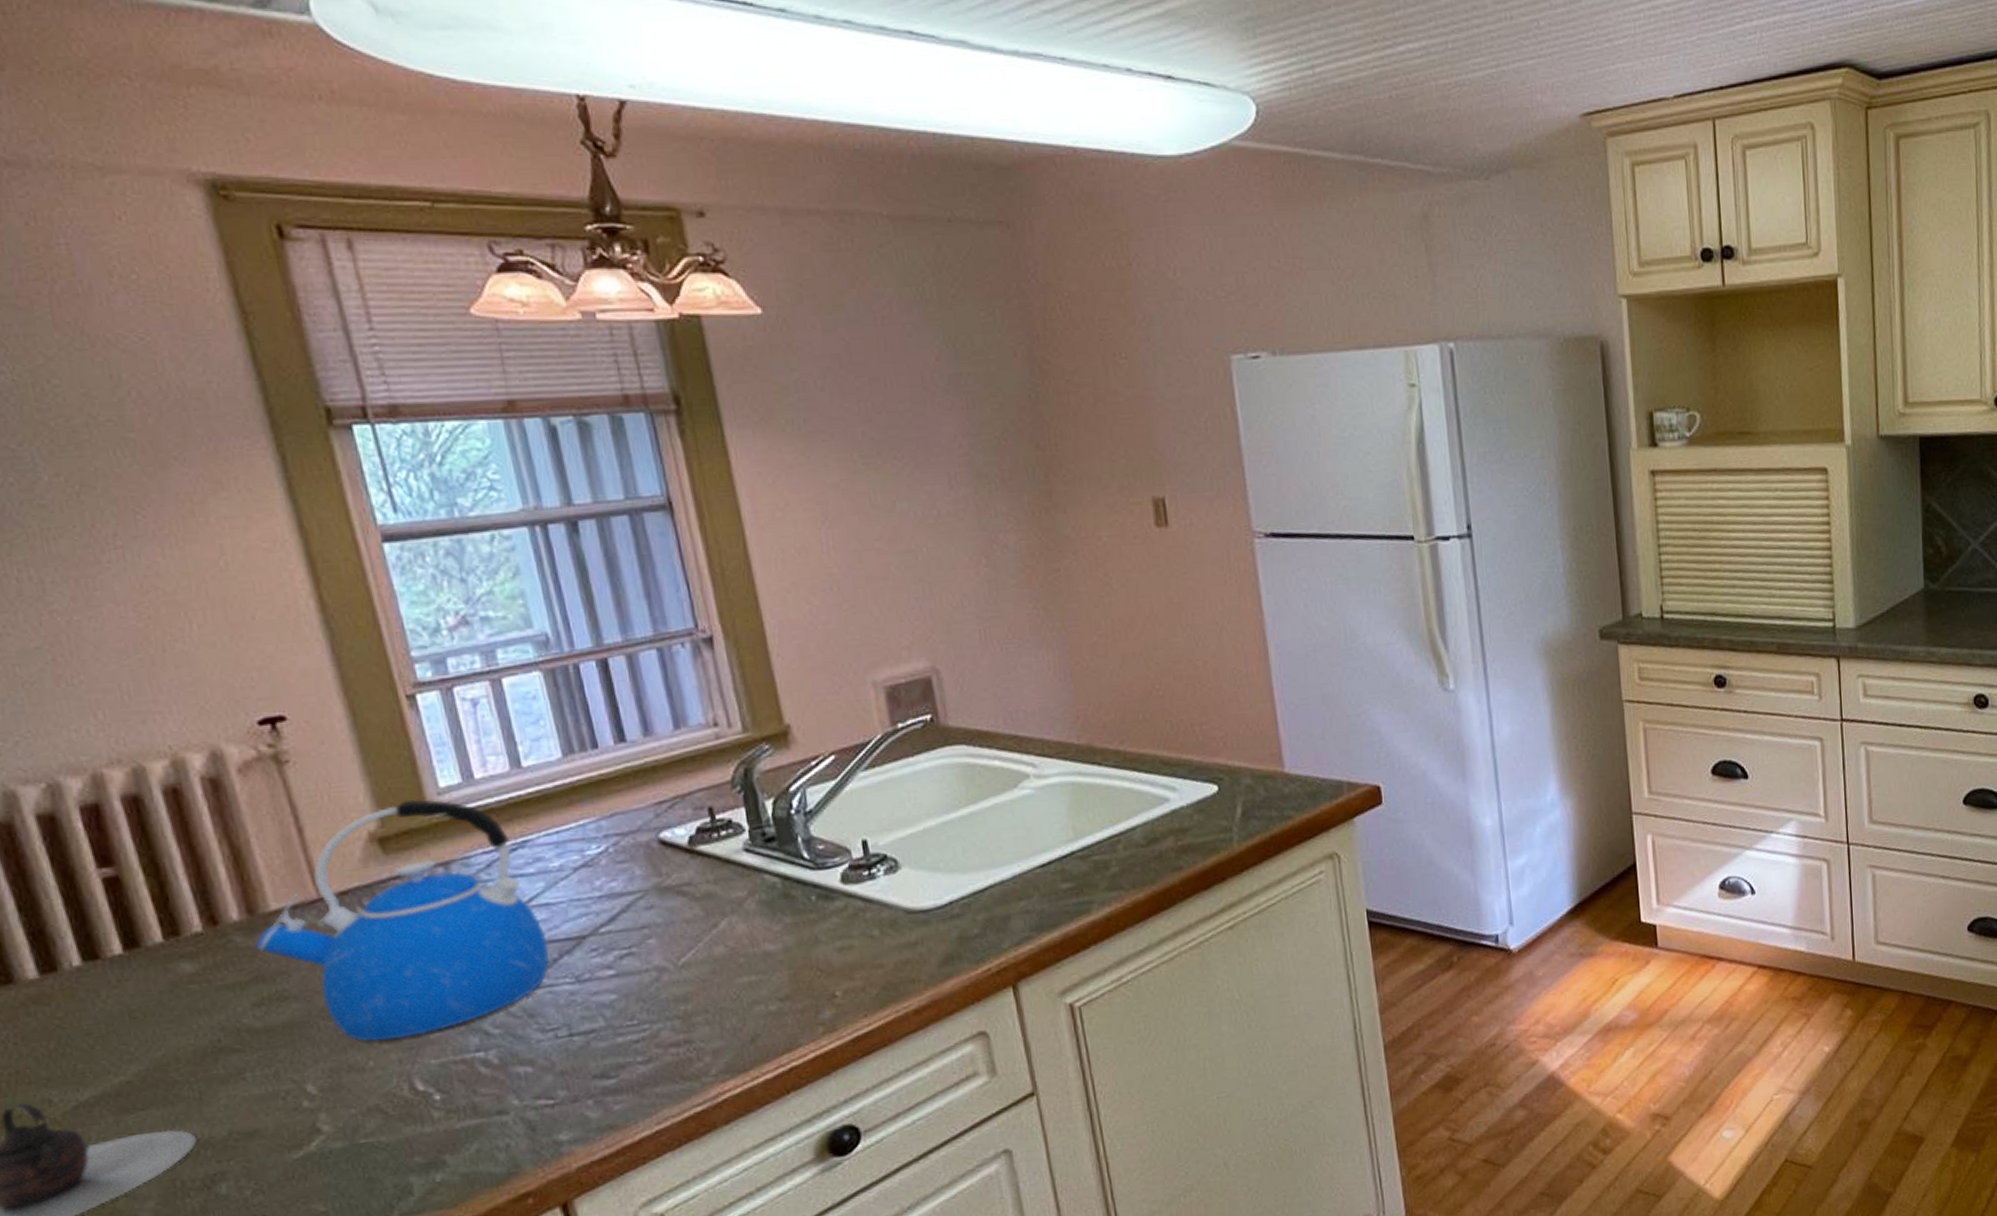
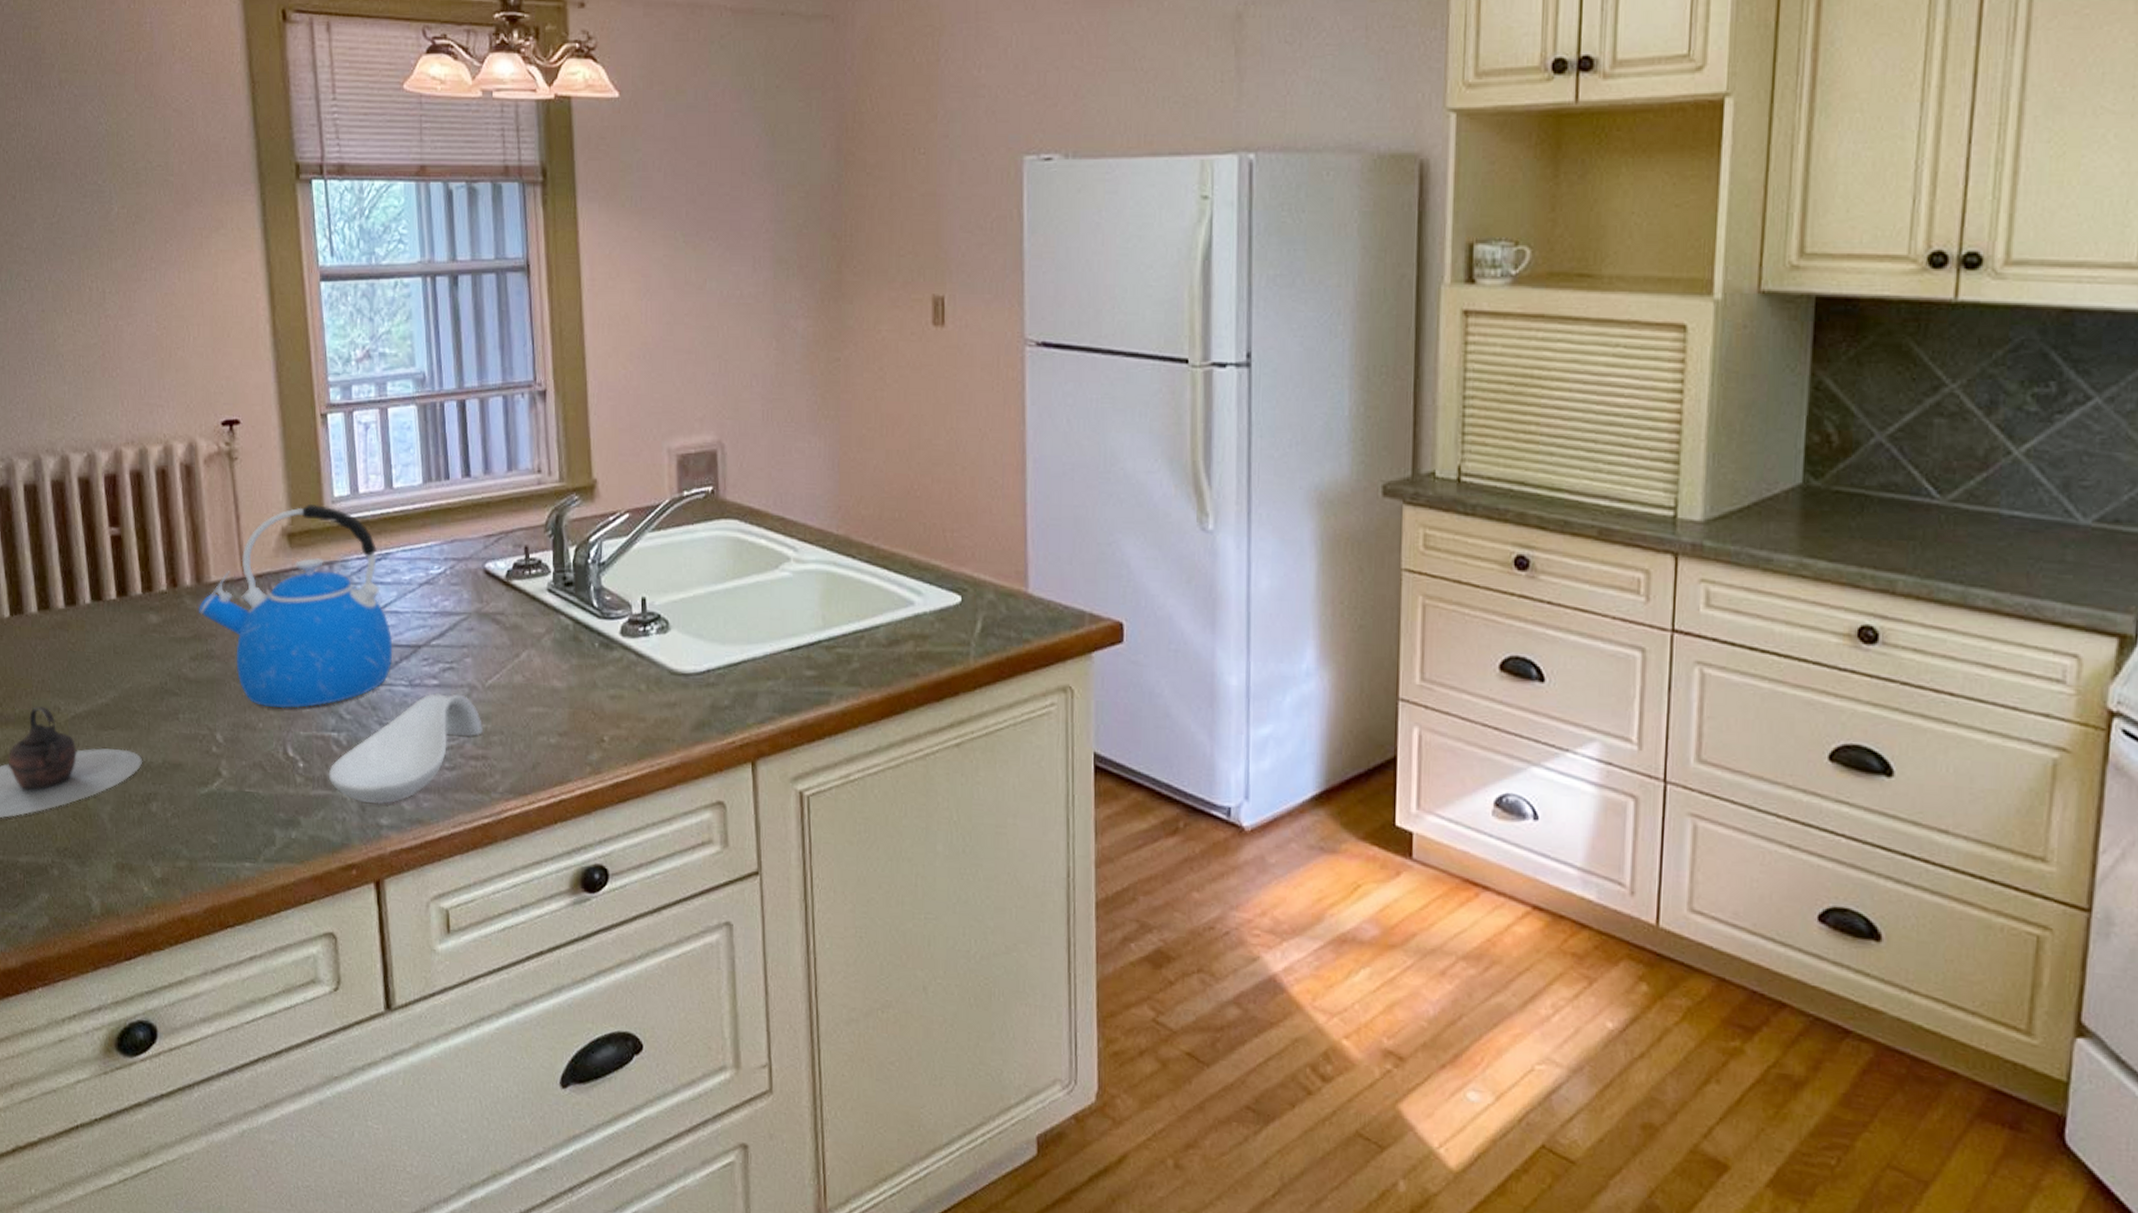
spoon rest: none [477,979,682,1122] -> present [328,693,483,805]

